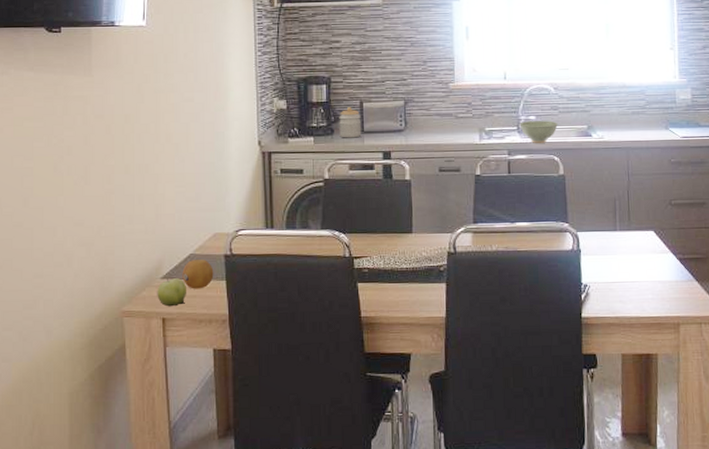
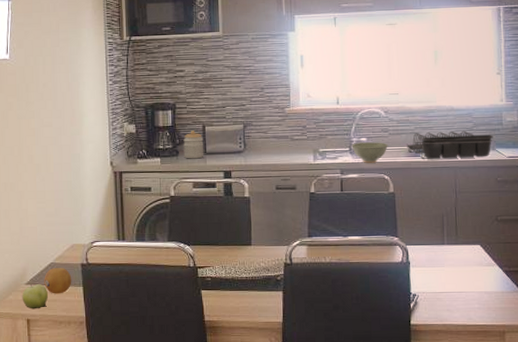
dish rack: none [577,108,666,139] -> present [407,130,493,159]

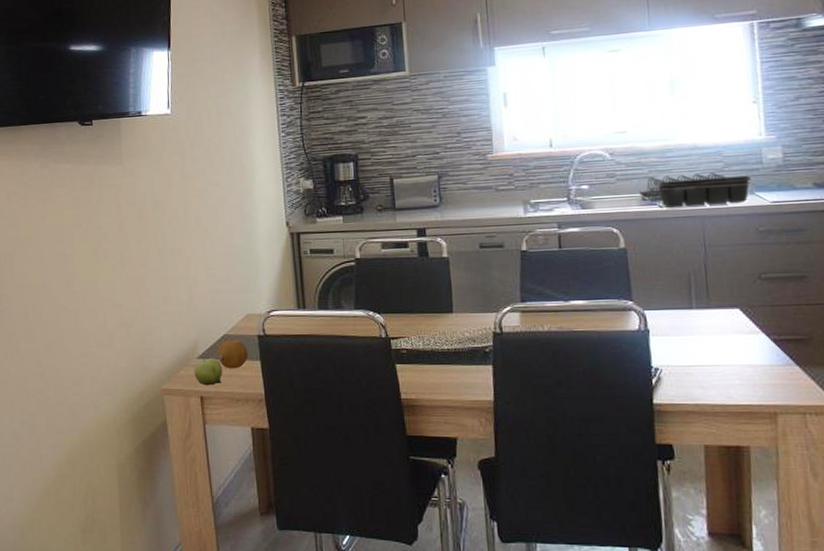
jar: present [183,131,204,159] -> none [368,184,393,216]
bowl: present [352,142,388,163] -> none [570,189,616,215]

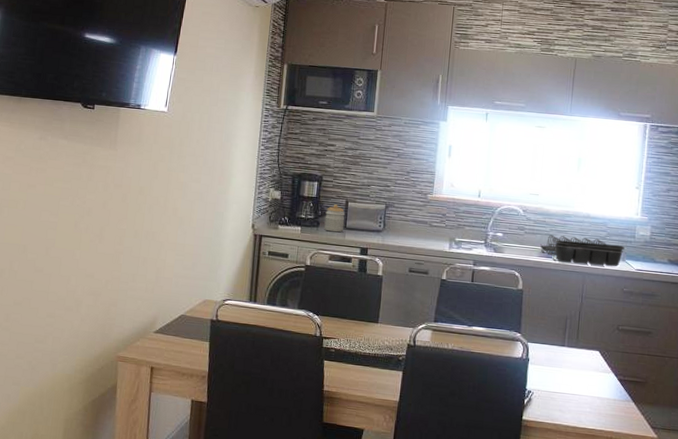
fruit: present [194,357,223,386] -> none [149,332,175,359]
fruit: present [217,340,248,369] -> none [172,320,200,347]
jar: none [368,184,393,216] -> present [324,204,345,233]

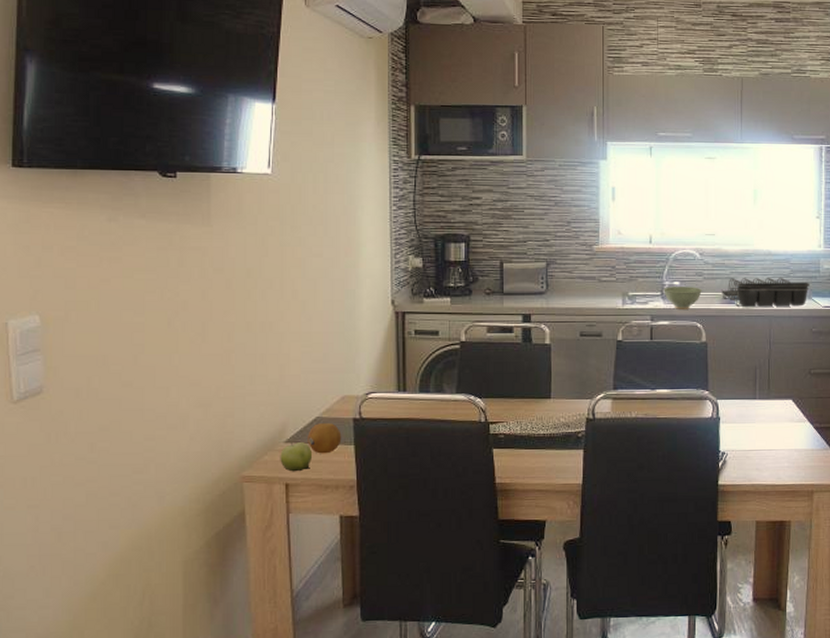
fruit: none [149,332,175,359] -> present [280,441,313,472]
fruit: none [172,320,200,347] -> present [307,423,342,454]
jar: present [324,204,345,233] -> none [478,267,501,300]
bowl: none [487,237,522,259] -> present [664,287,702,309]

